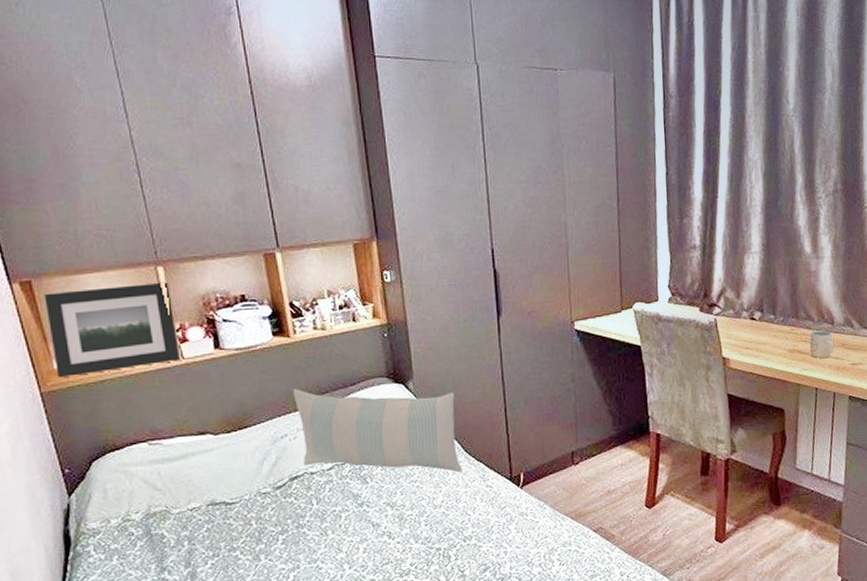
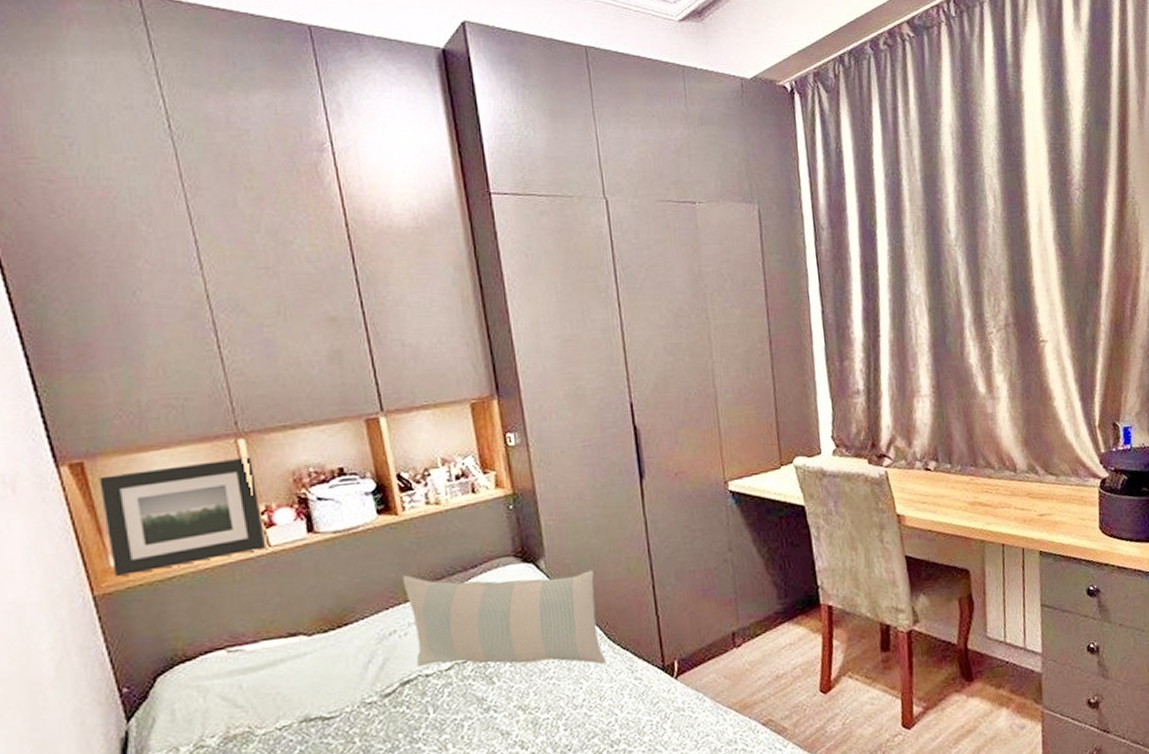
mug: present [810,330,835,359] -> none [992,479,1019,511]

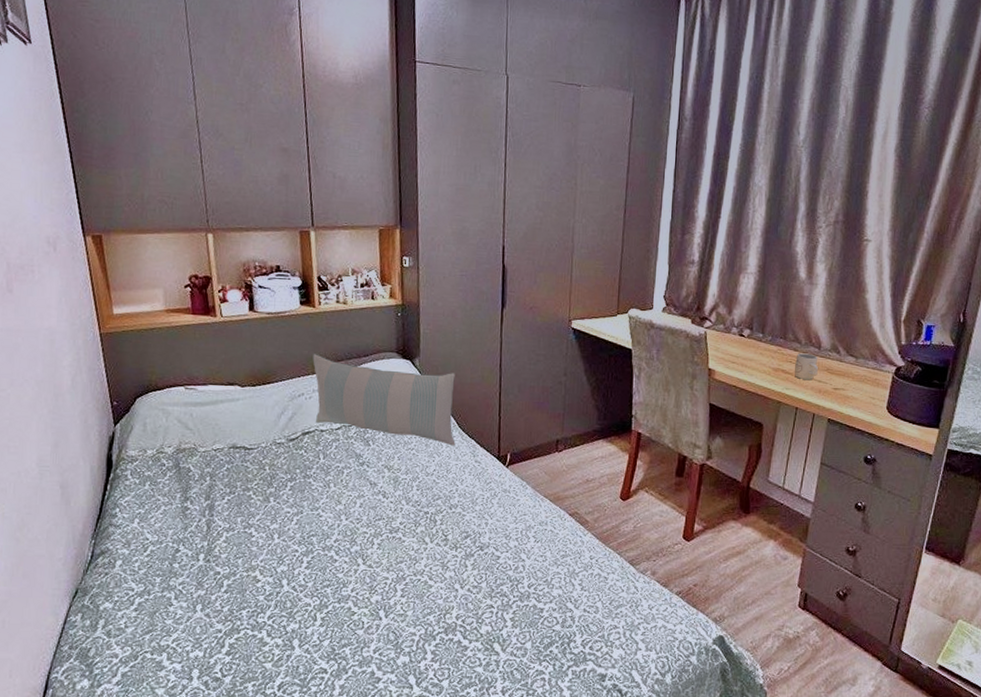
picture frame: present [99,456,267,578] -> none [111,247,220,323]
mug: none [992,479,1019,511] -> present [795,353,819,381]

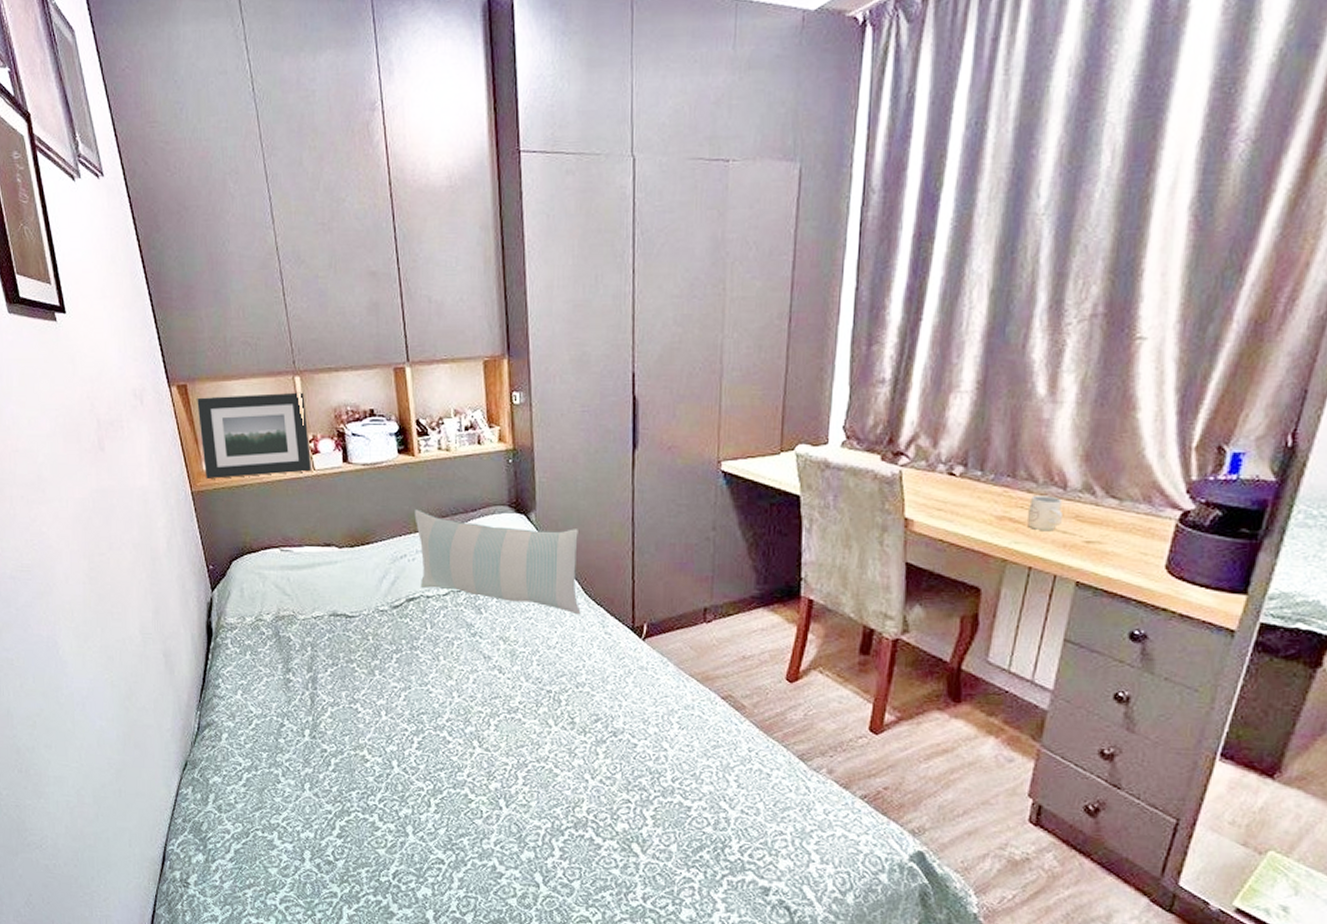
picture frame: none [111,247,220,323] -> present [197,392,312,480]

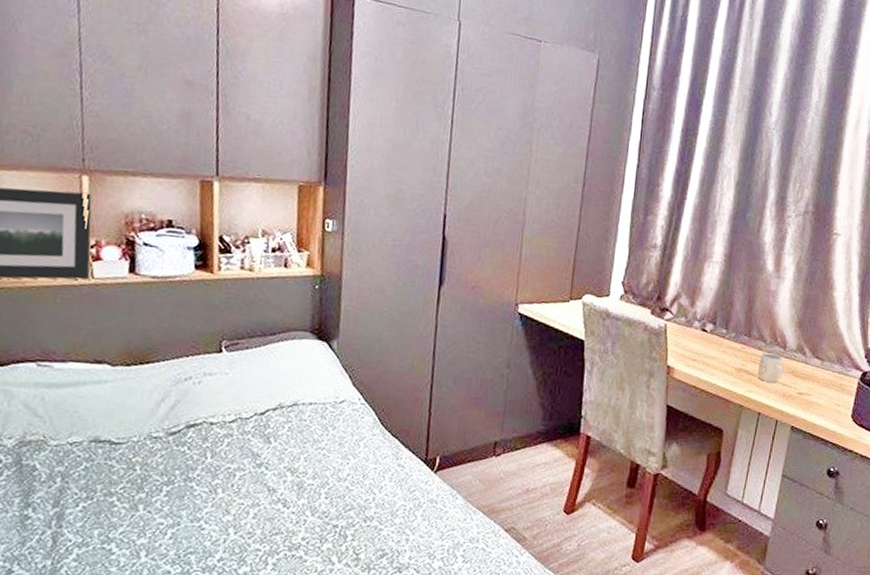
pillow: present [414,509,581,615] -> none [205,329,380,446]

